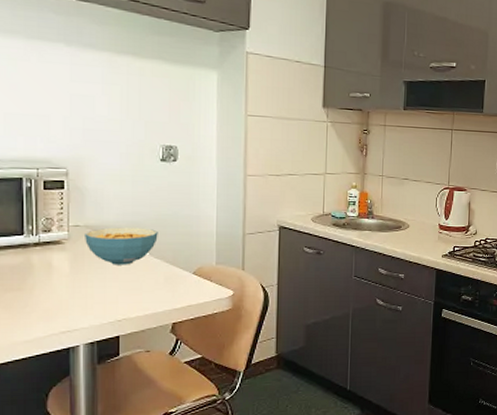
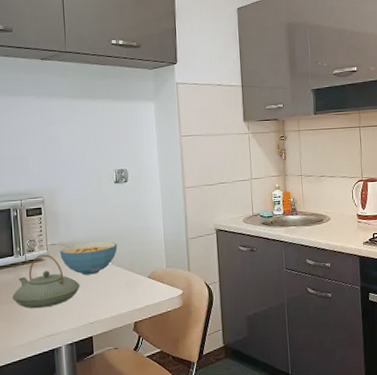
teapot: none [19,236,108,300] -> present [12,254,80,309]

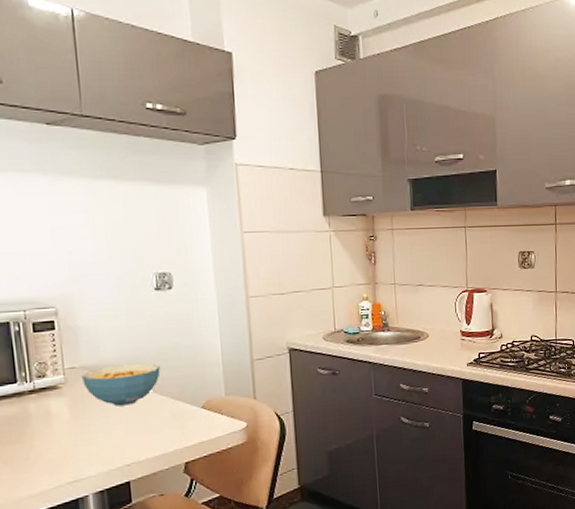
teapot: present [12,254,80,309] -> none [17,380,111,450]

